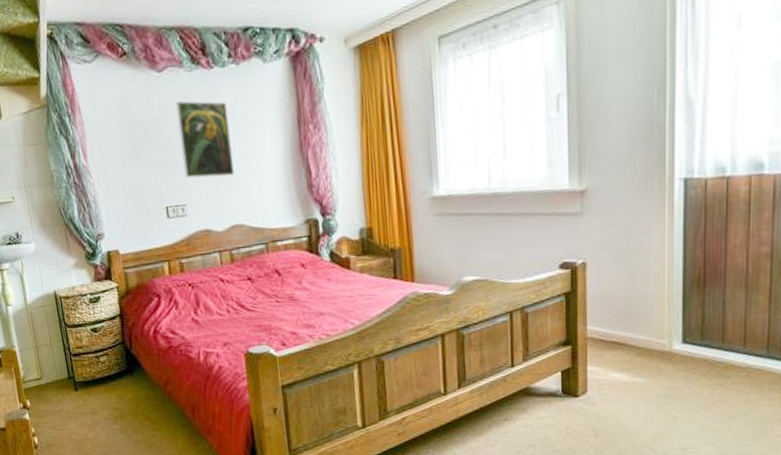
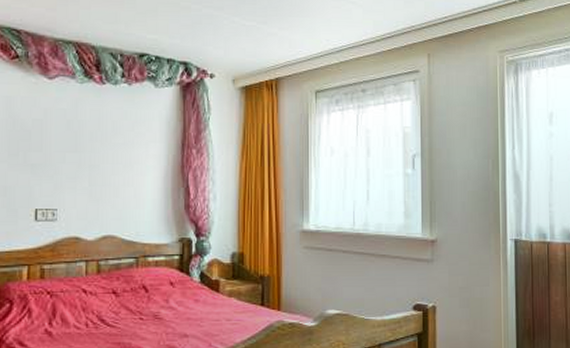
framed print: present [175,100,234,179] -> none [61,108,113,187]

